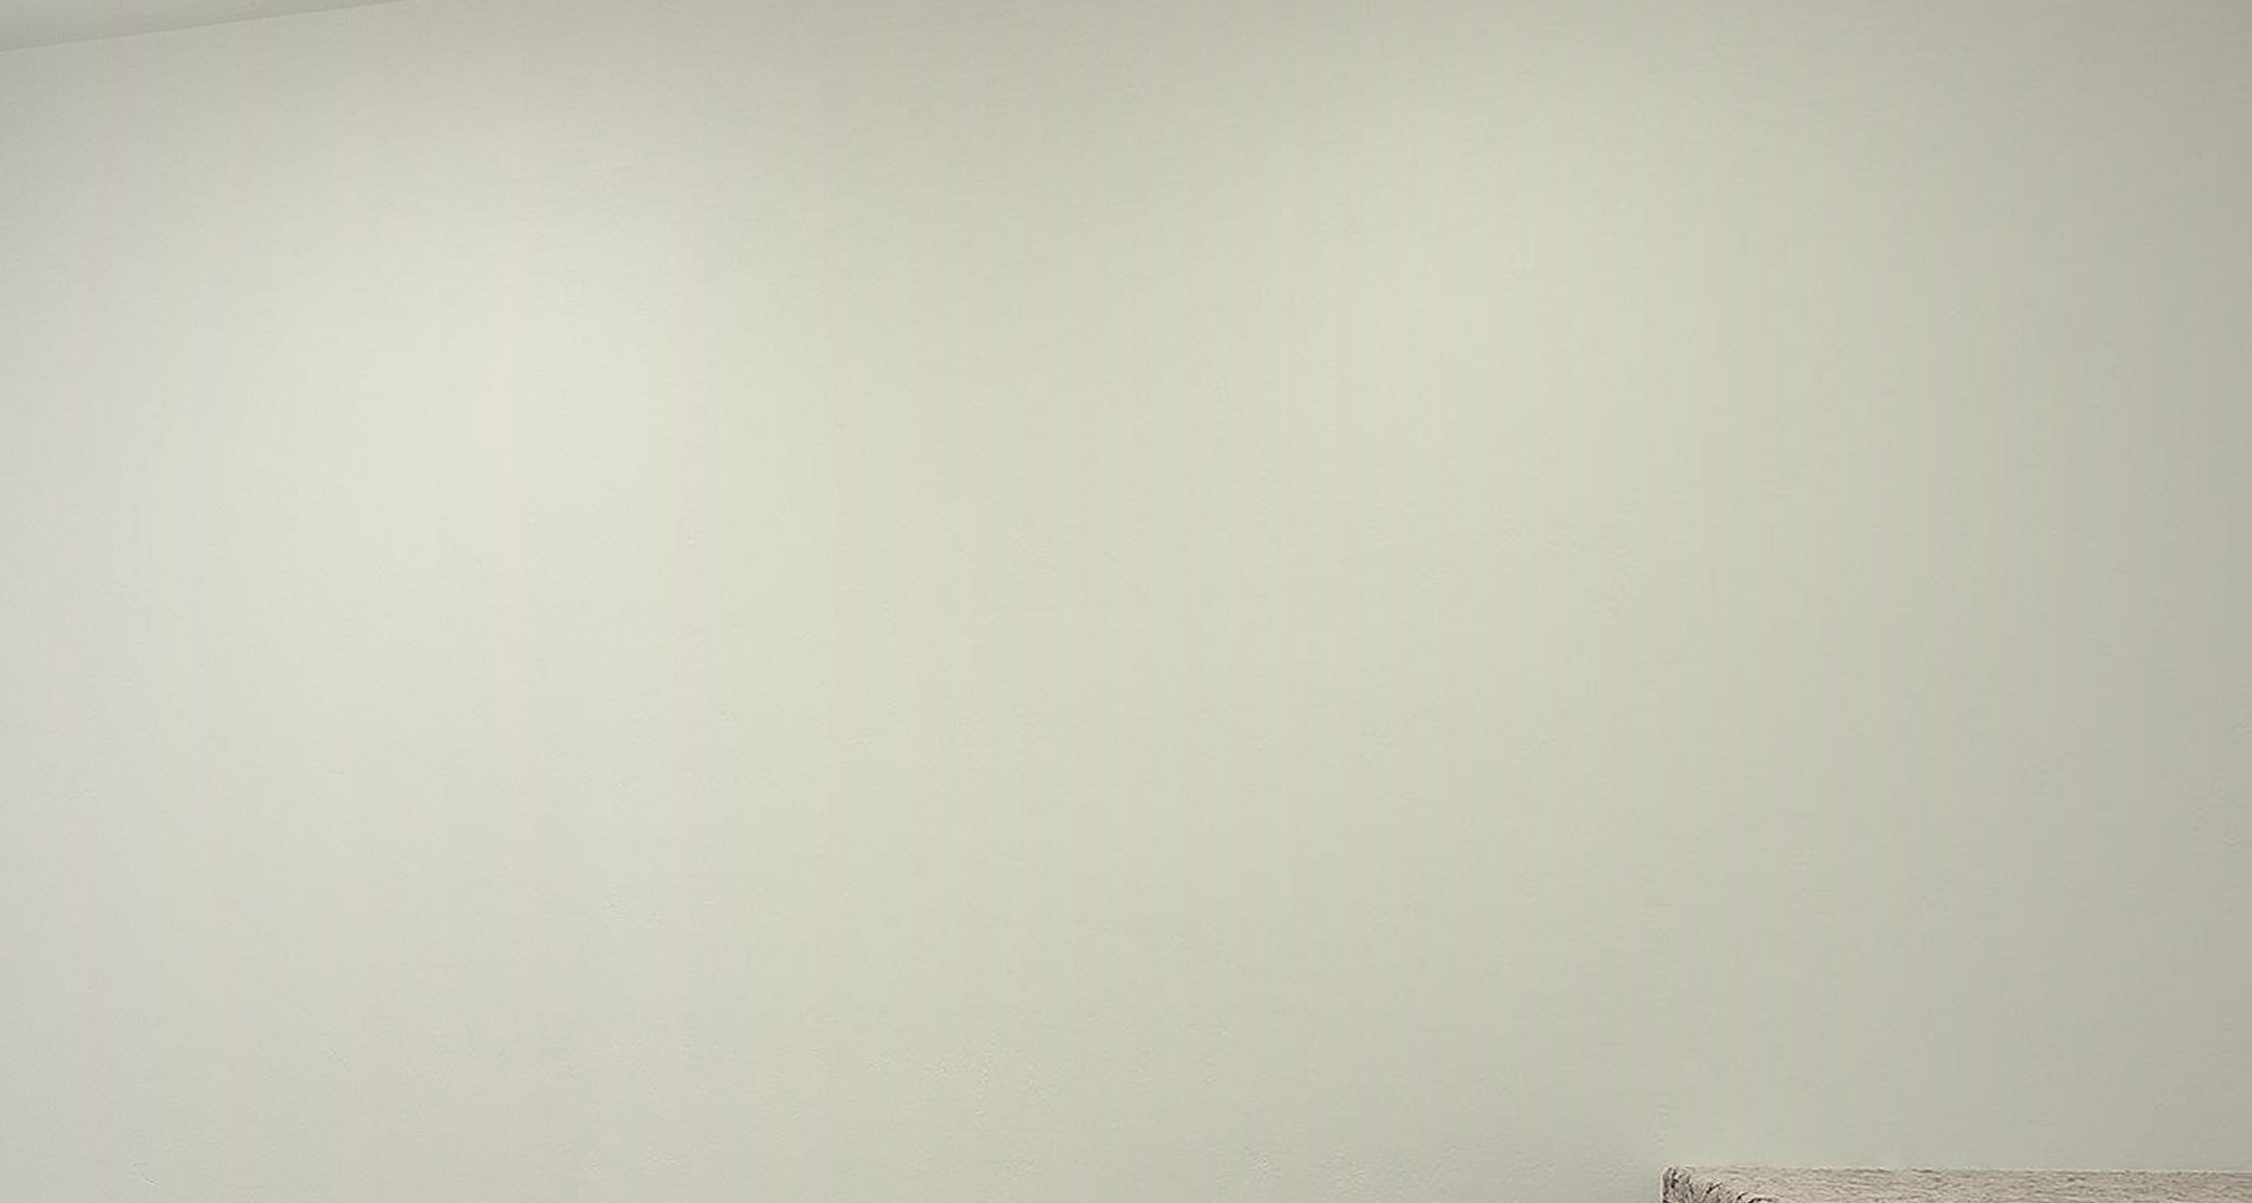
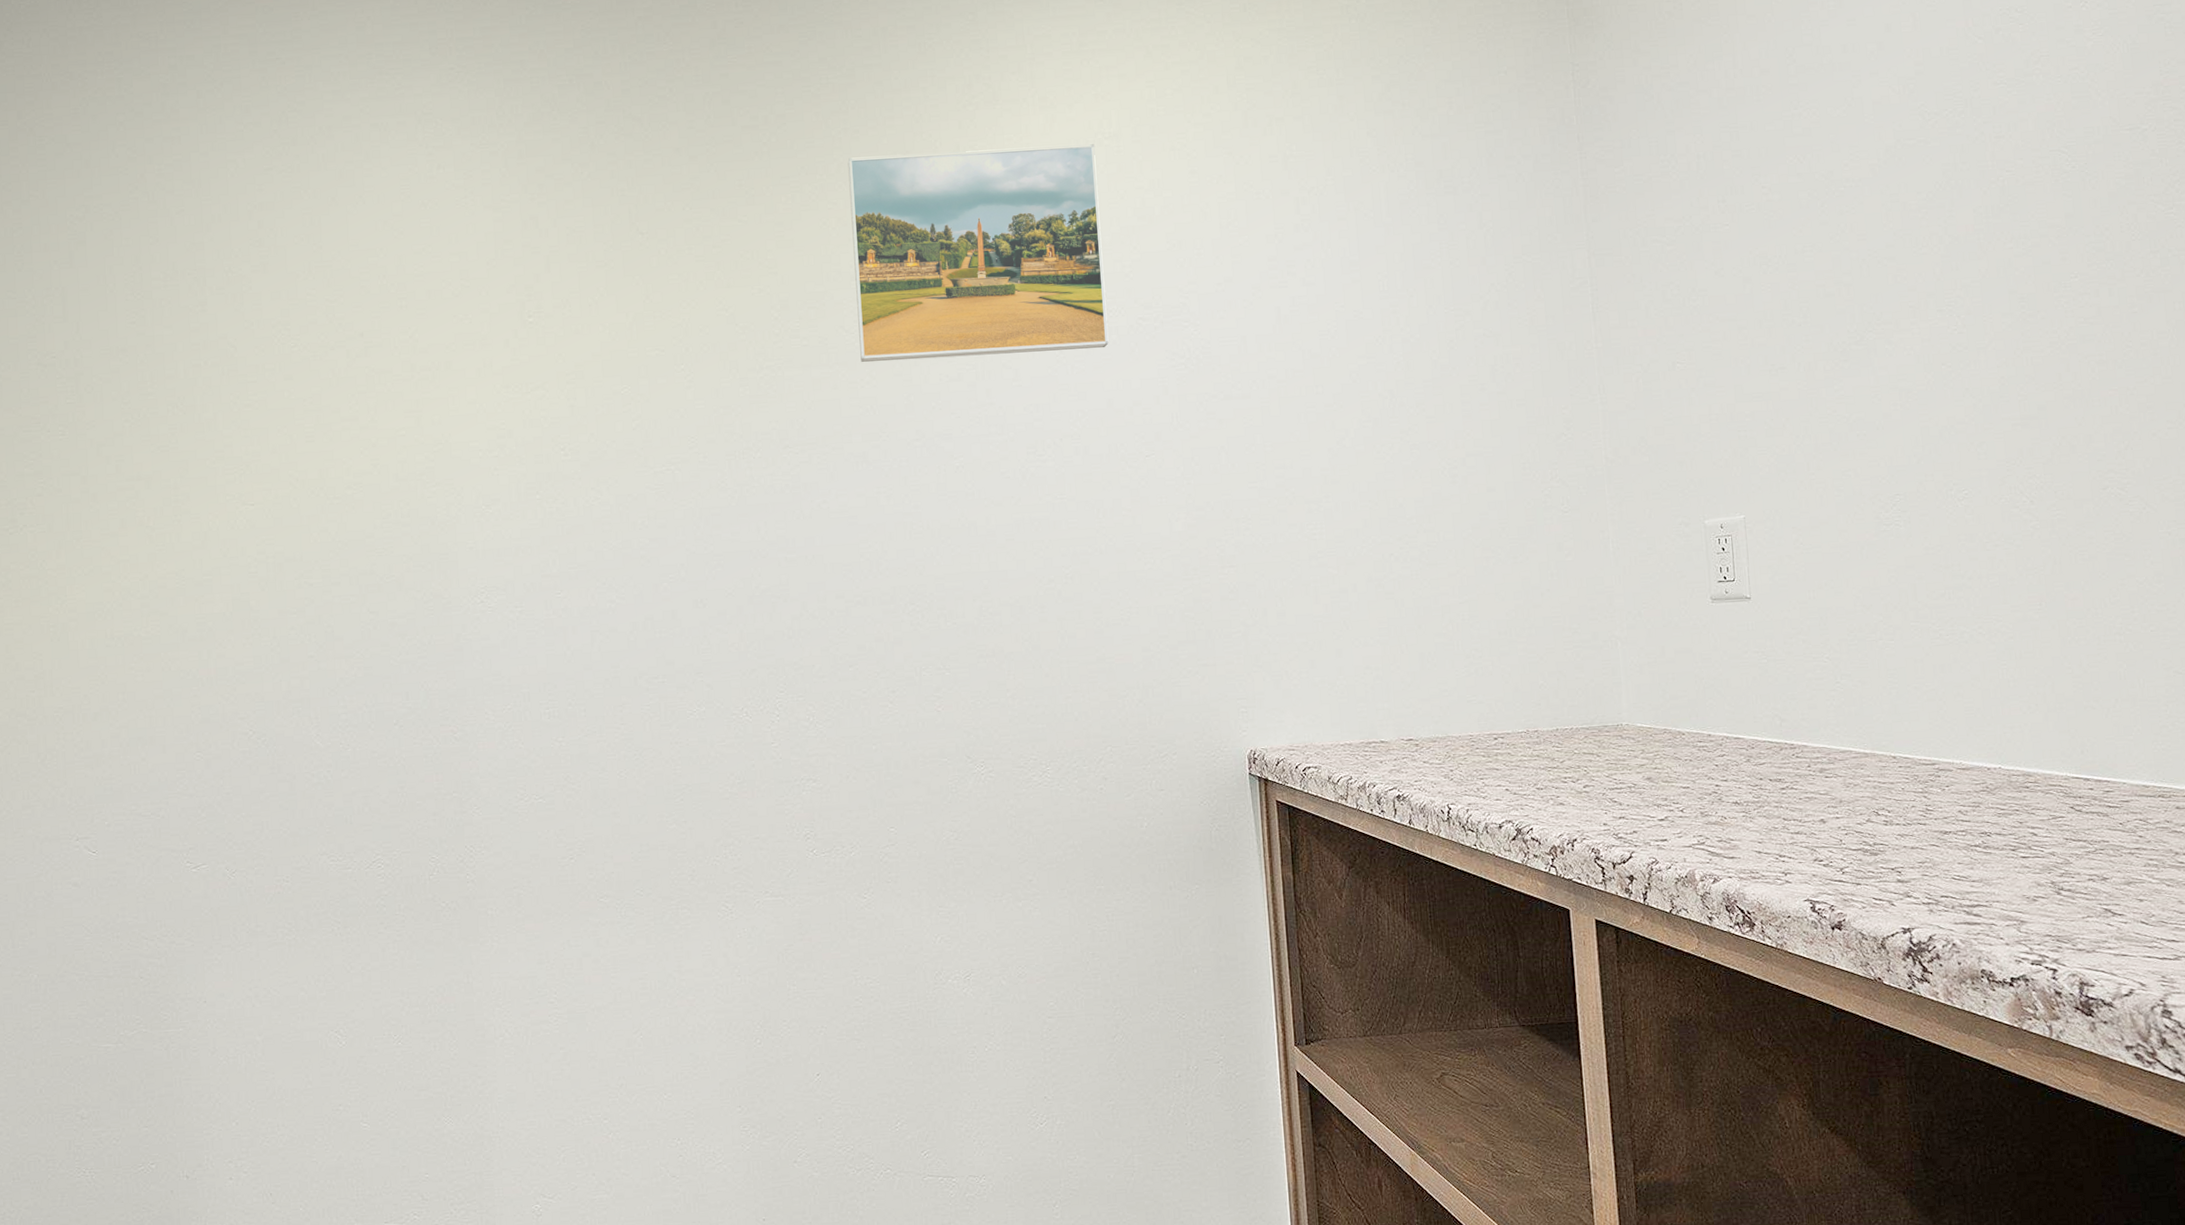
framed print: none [1130,287,1500,602] -> present [848,144,1109,362]

